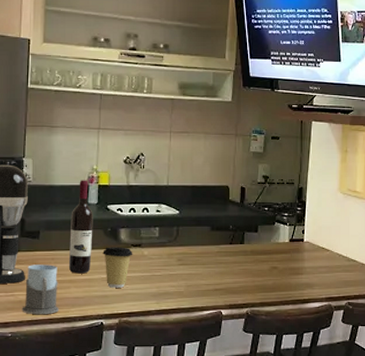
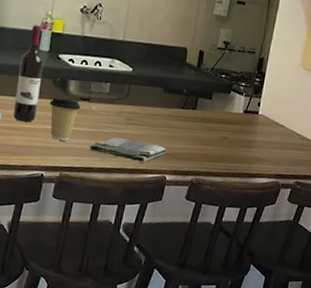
dish towel: none [145,278,220,300] -> present [89,136,167,163]

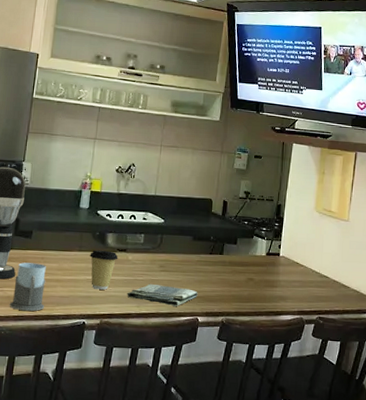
wine bottle: present [13,25,44,123] -> none [56,185,84,274]

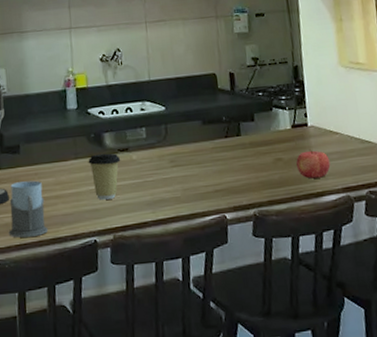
dish towel: present [127,283,198,306] -> none [138,182,221,206]
fruit: none [264,275,292,300] -> present [296,149,331,179]

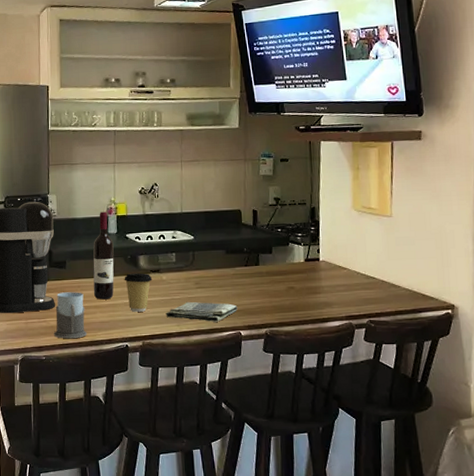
wine bottle: none [50,84,77,188] -> present [93,211,114,300]
dish towel: none [138,182,221,206] -> present [165,301,238,322]
fruit: present [296,149,331,179] -> none [307,281,337,306]

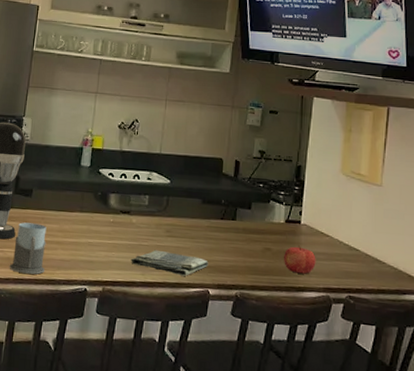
wine bottle: present [93,211,114,300] -> none [57,142,85,237]
coffee cup: present [124,273,153,312] -> none [91,211,122,255]
fruit: none [307,281,337,306] -> present [284,245,316,274]

